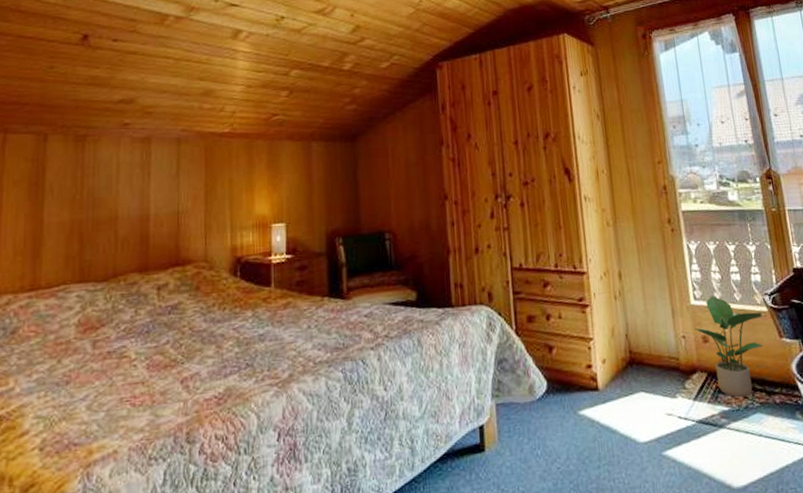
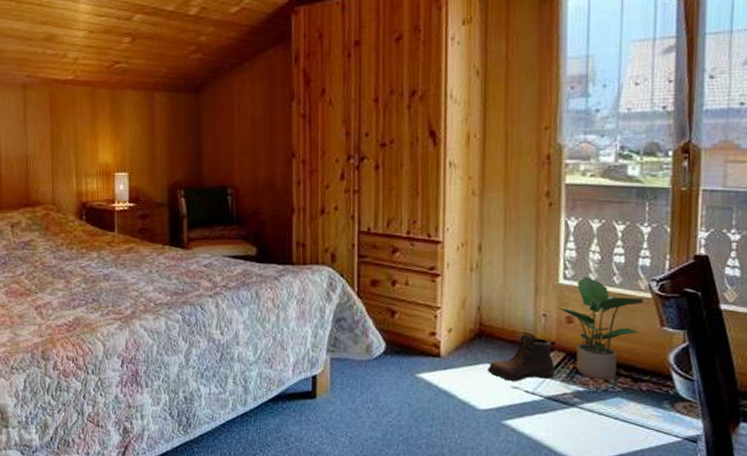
boot: none [642,356,702,408] -> present [488,333,556,381]

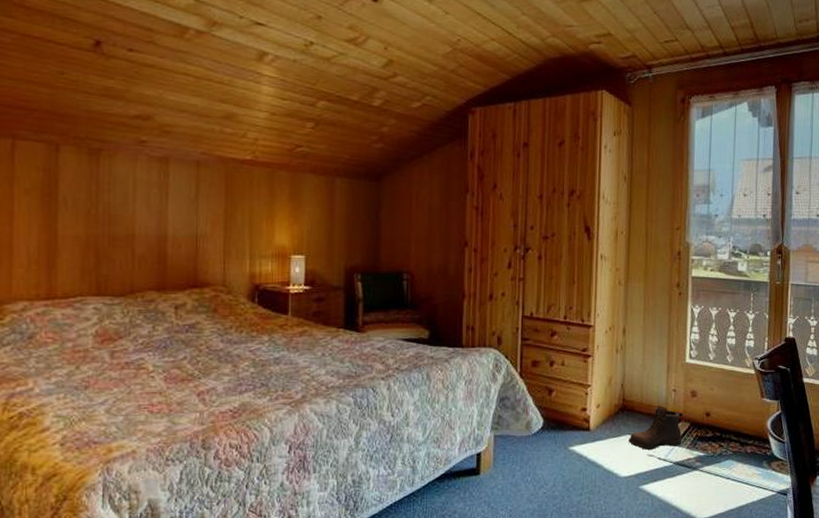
potted plant: present [559,277,644,381] -> none [686,356,749,446]

